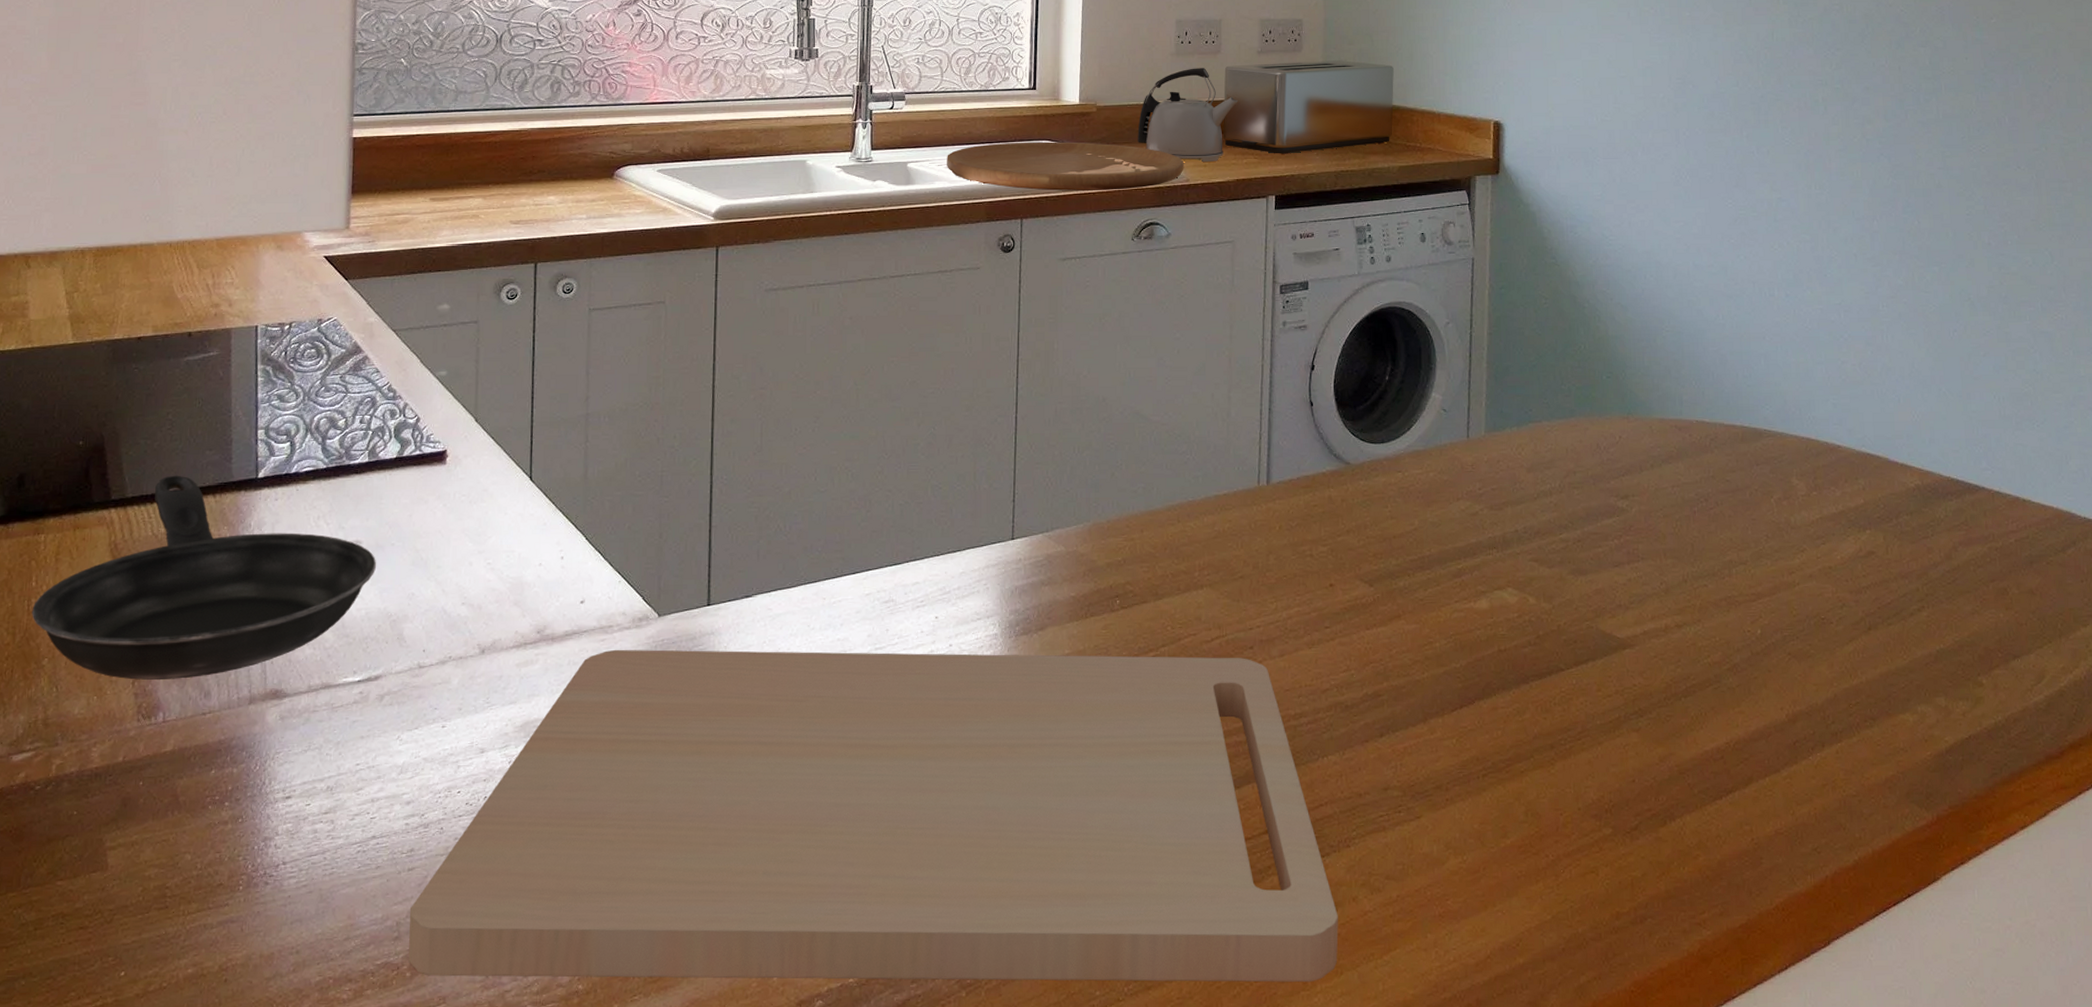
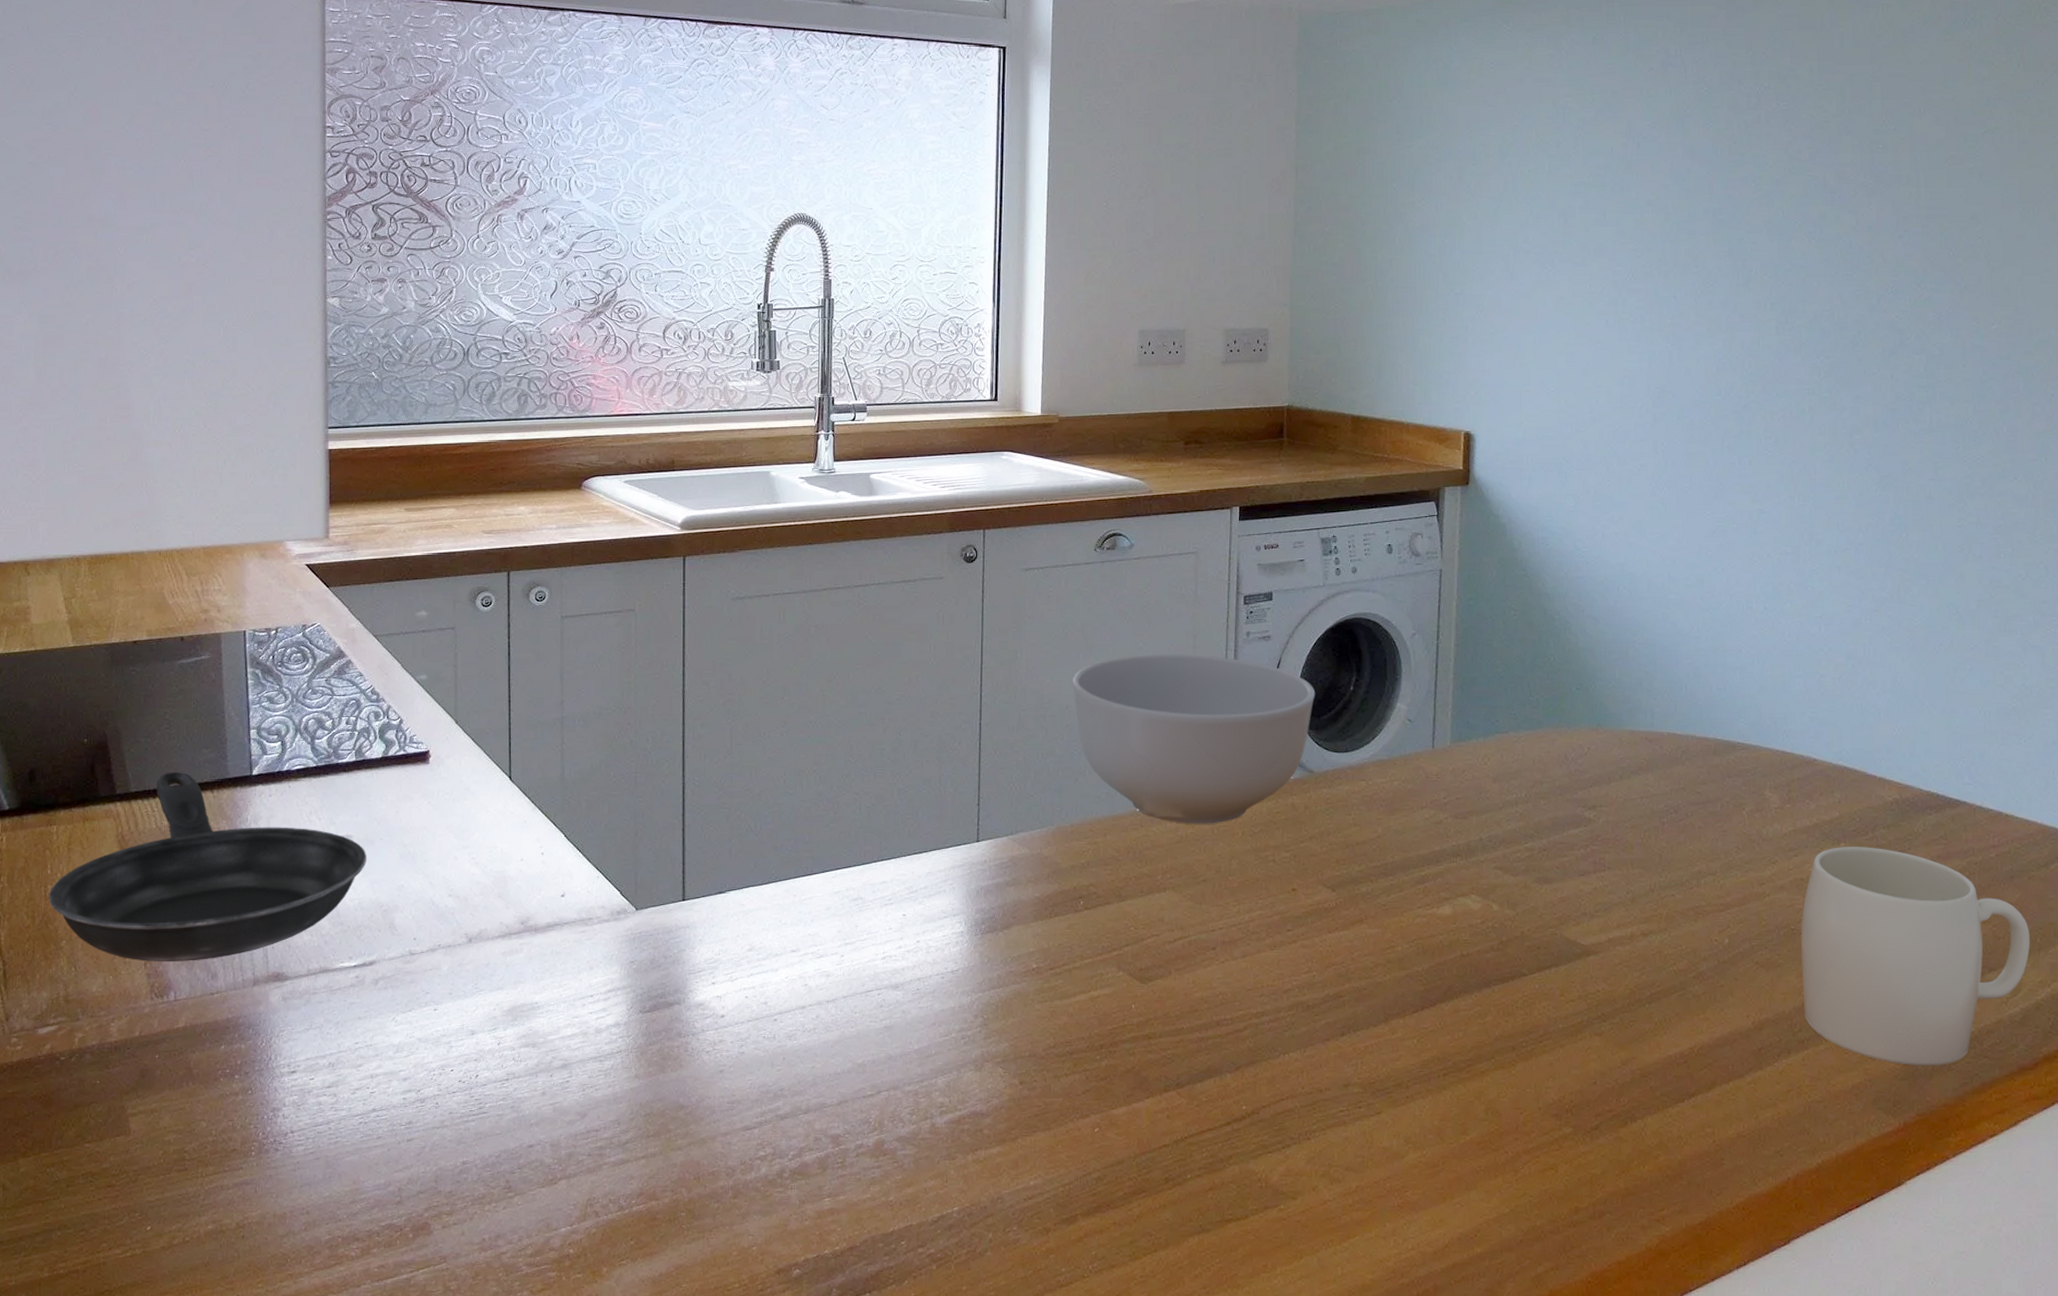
cutting board: present [408,649,1338,983] -> none [410,940,1298,1265]
cutting board: present [947,142,1184,192] -> none [909,453,1147,502]
bowl: none [1109,345,1352,519] -> present [1072,654,1316,824]
kettle: present [1138,68,1238,163] -> none [1100,378,1202,474]
toaster: present [1223,60,1394,154] -> none [1186,370,1362,465]
mug: none [1830,533,2052,757] -> present [1801,847,2031,1066]

